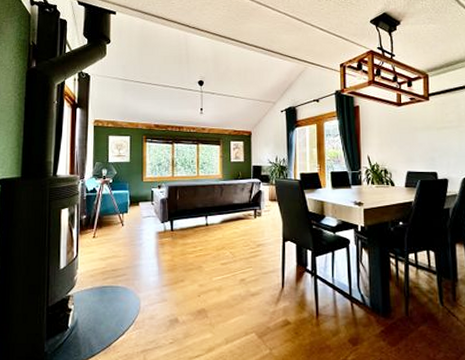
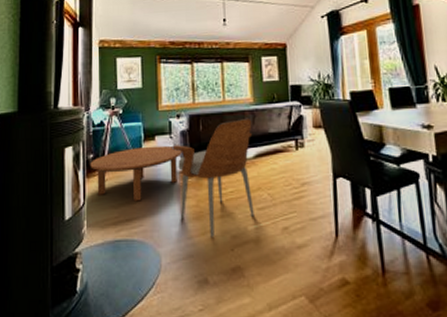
coffee table: none [83,210,161,255] -> present [90,145,182,202]
armchair: none [152,191,220,285] -> present [171,119,254,237]

